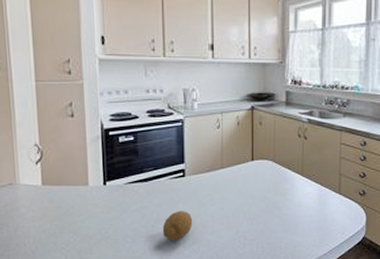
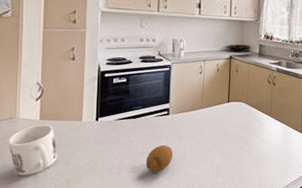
mug: none [10,190,65,246] -> present [8,124,57,175]

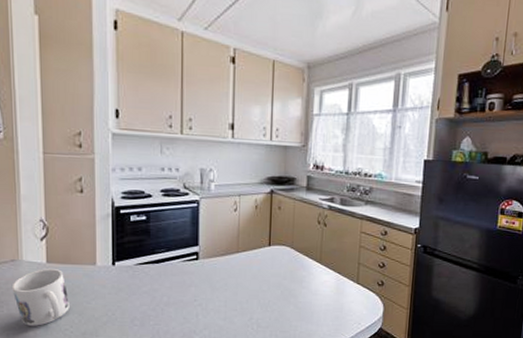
fruit: present [145,145,174,172] -> none [172,295,205,325]

